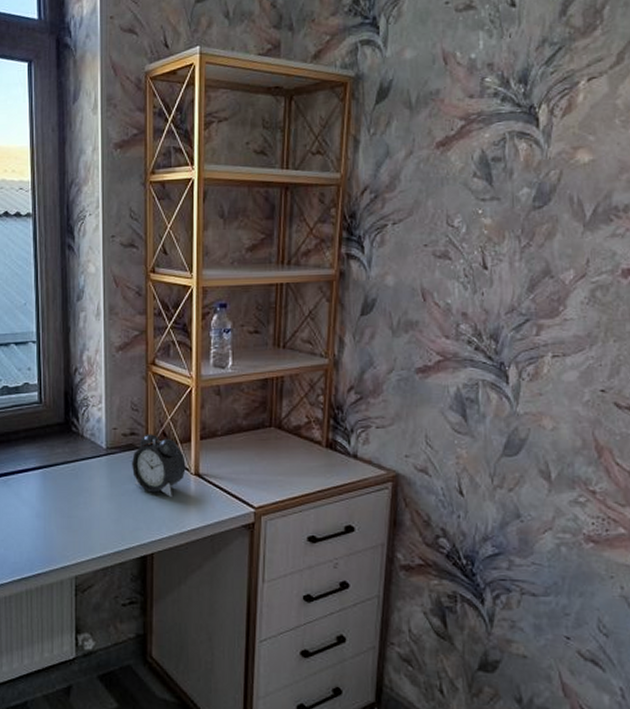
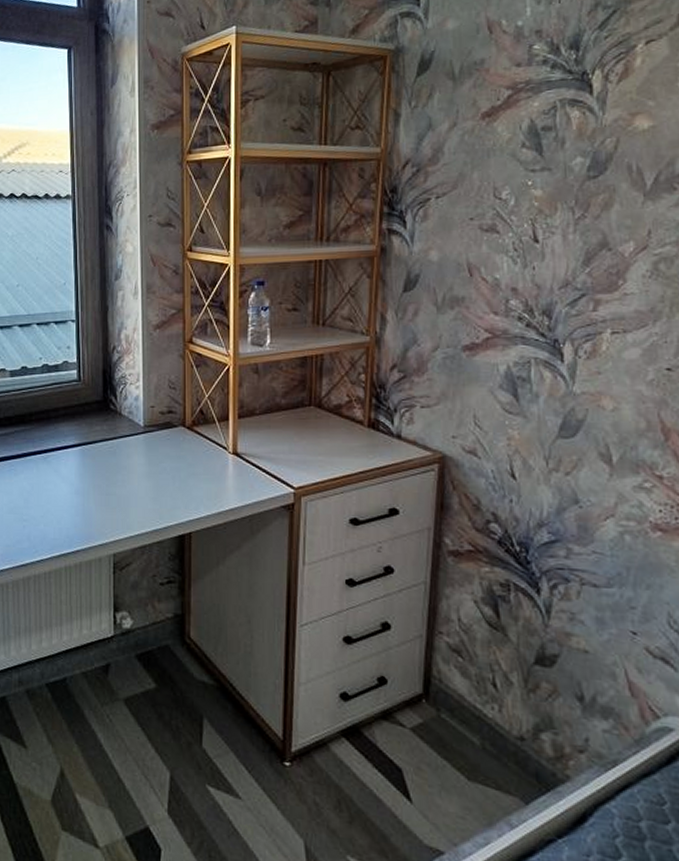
alarm clock: present [131,434,186,497] -> none [168,412,224,476]

